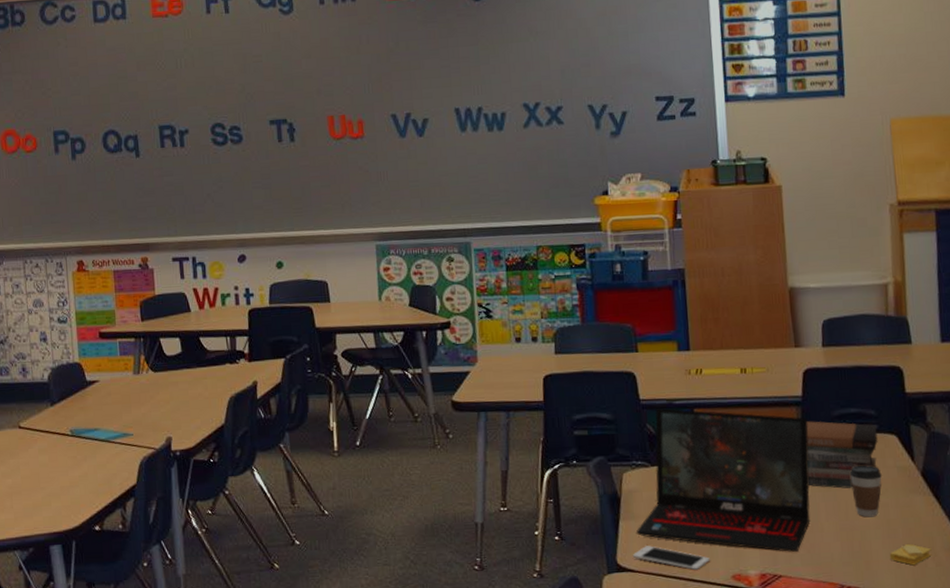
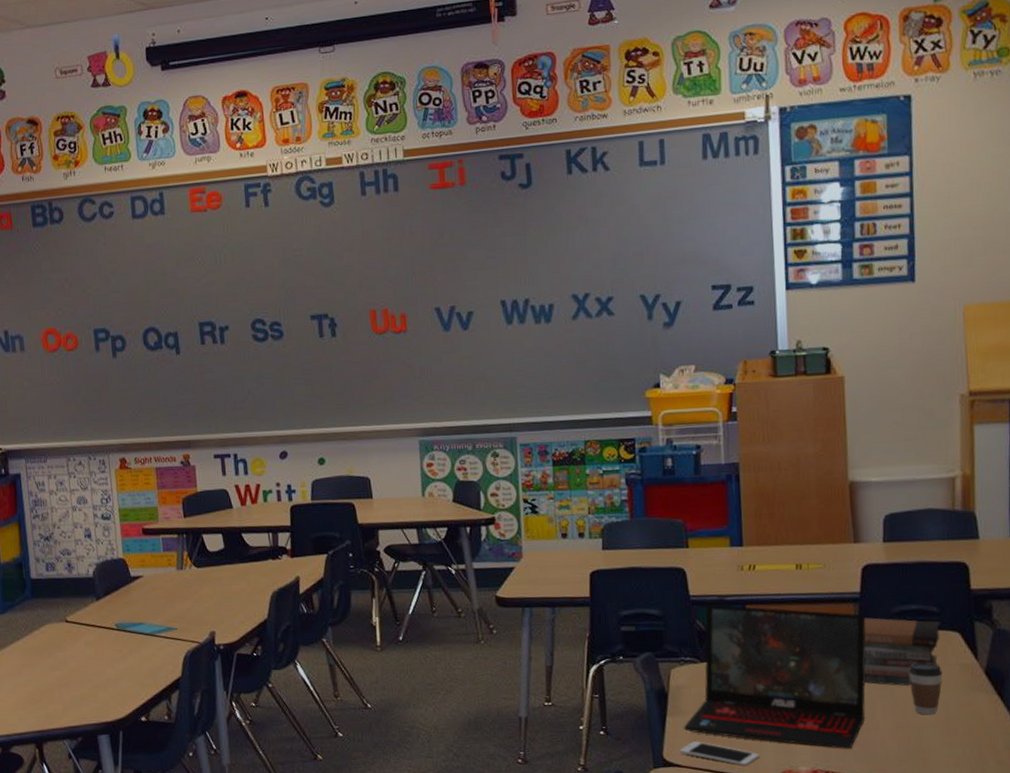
sticky notes: present [889,543,932,566] -> none [948,741,993,764]

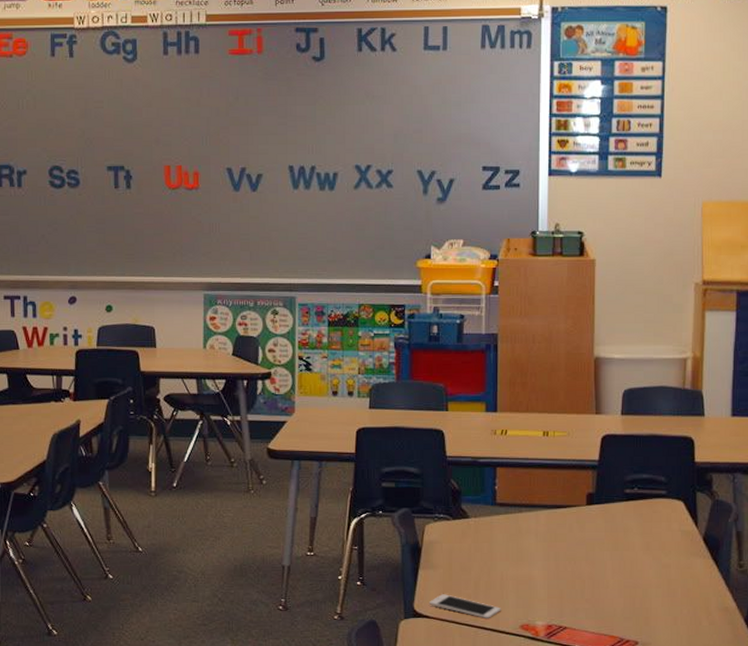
laptop: present [683,604,866,749] -> none [433,464,602,606]
book stack: present [863,617,940,686] -> none [597,484,666,549]
coffee cup: present [908,663,943,715] -> none [637,528,667,577]

